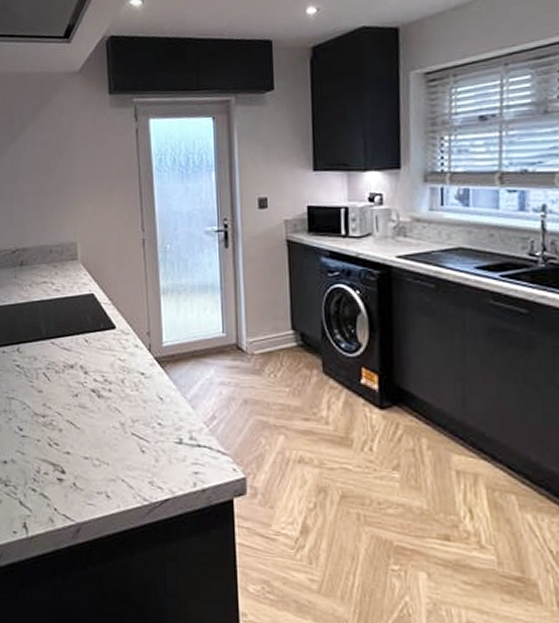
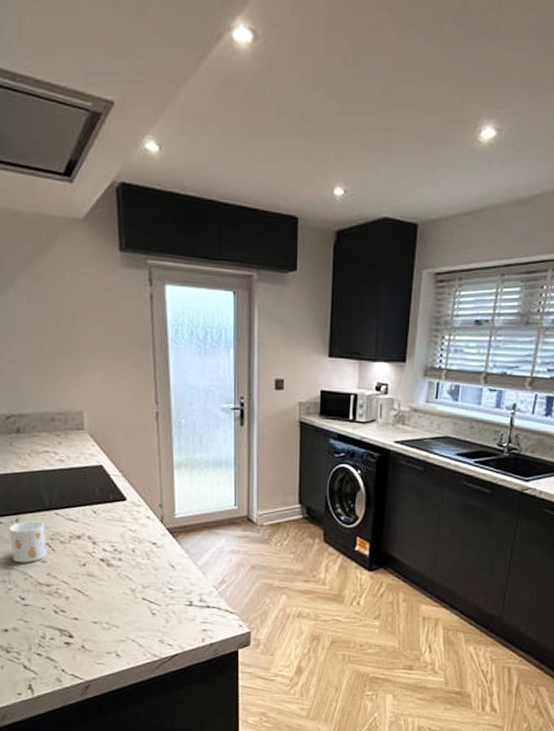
mug: none [12,350,43,393] -> present [10,521,47,563]

